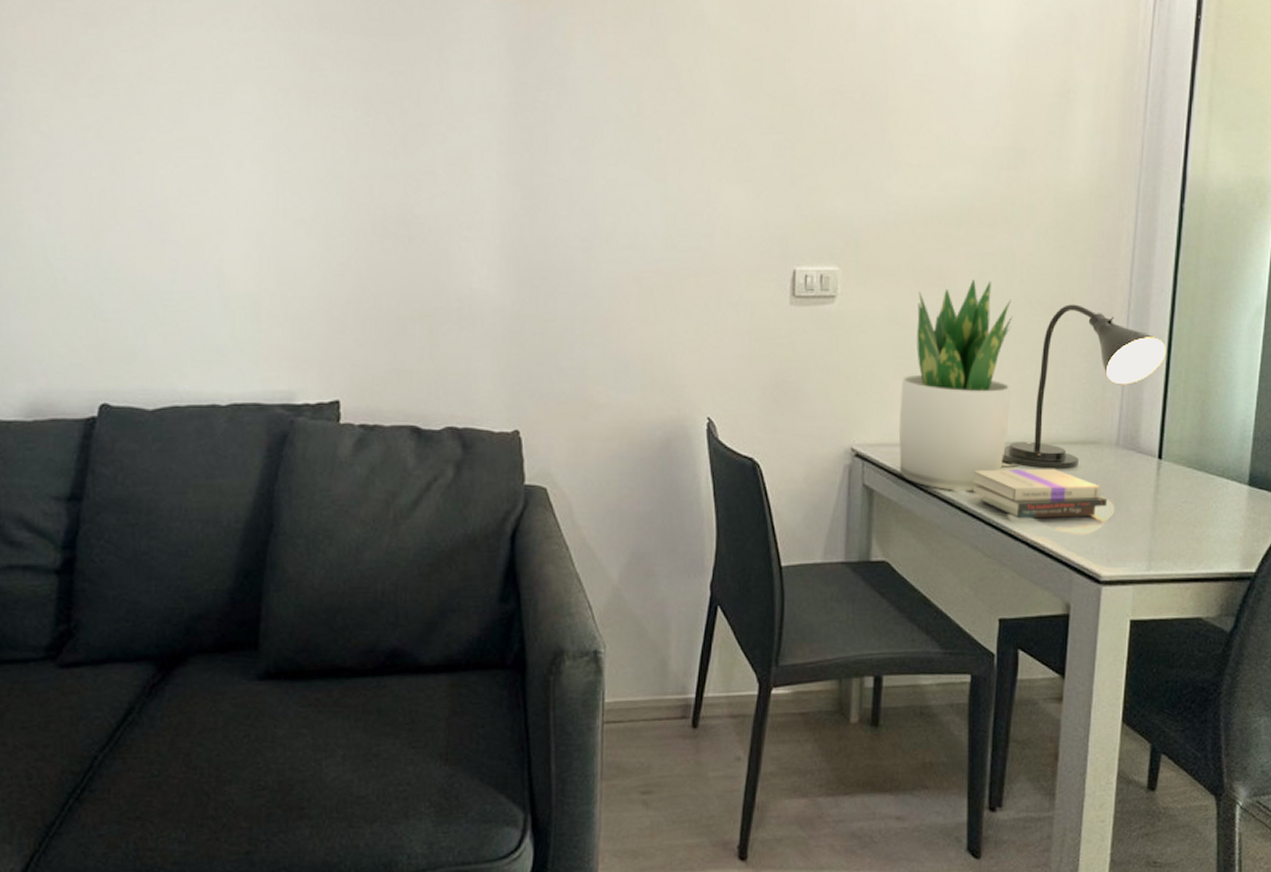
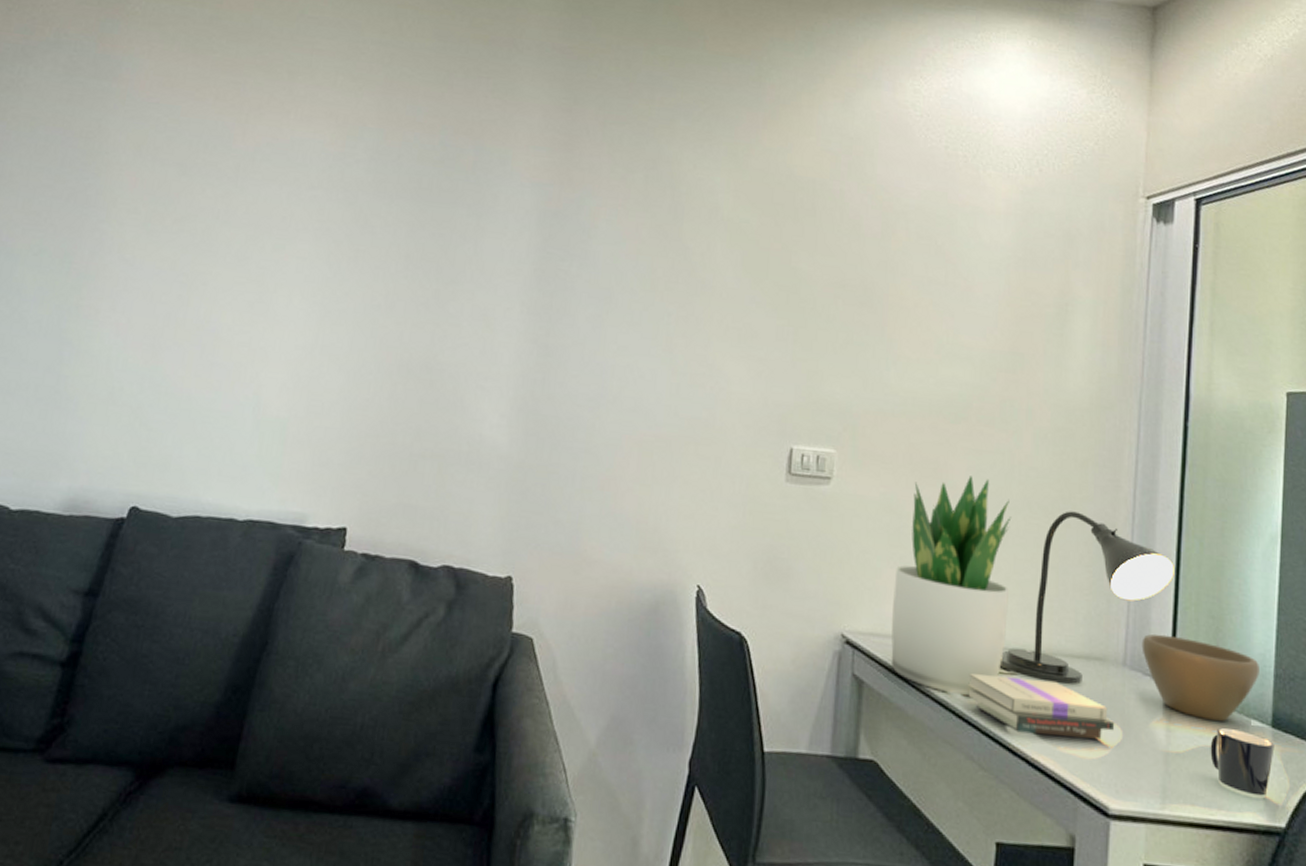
bowl: none [1133,413,1240,487] -> present [1141,633,1259,722]
mug: none [1192,491,1250,551] -> present [1210,727,1275,799]

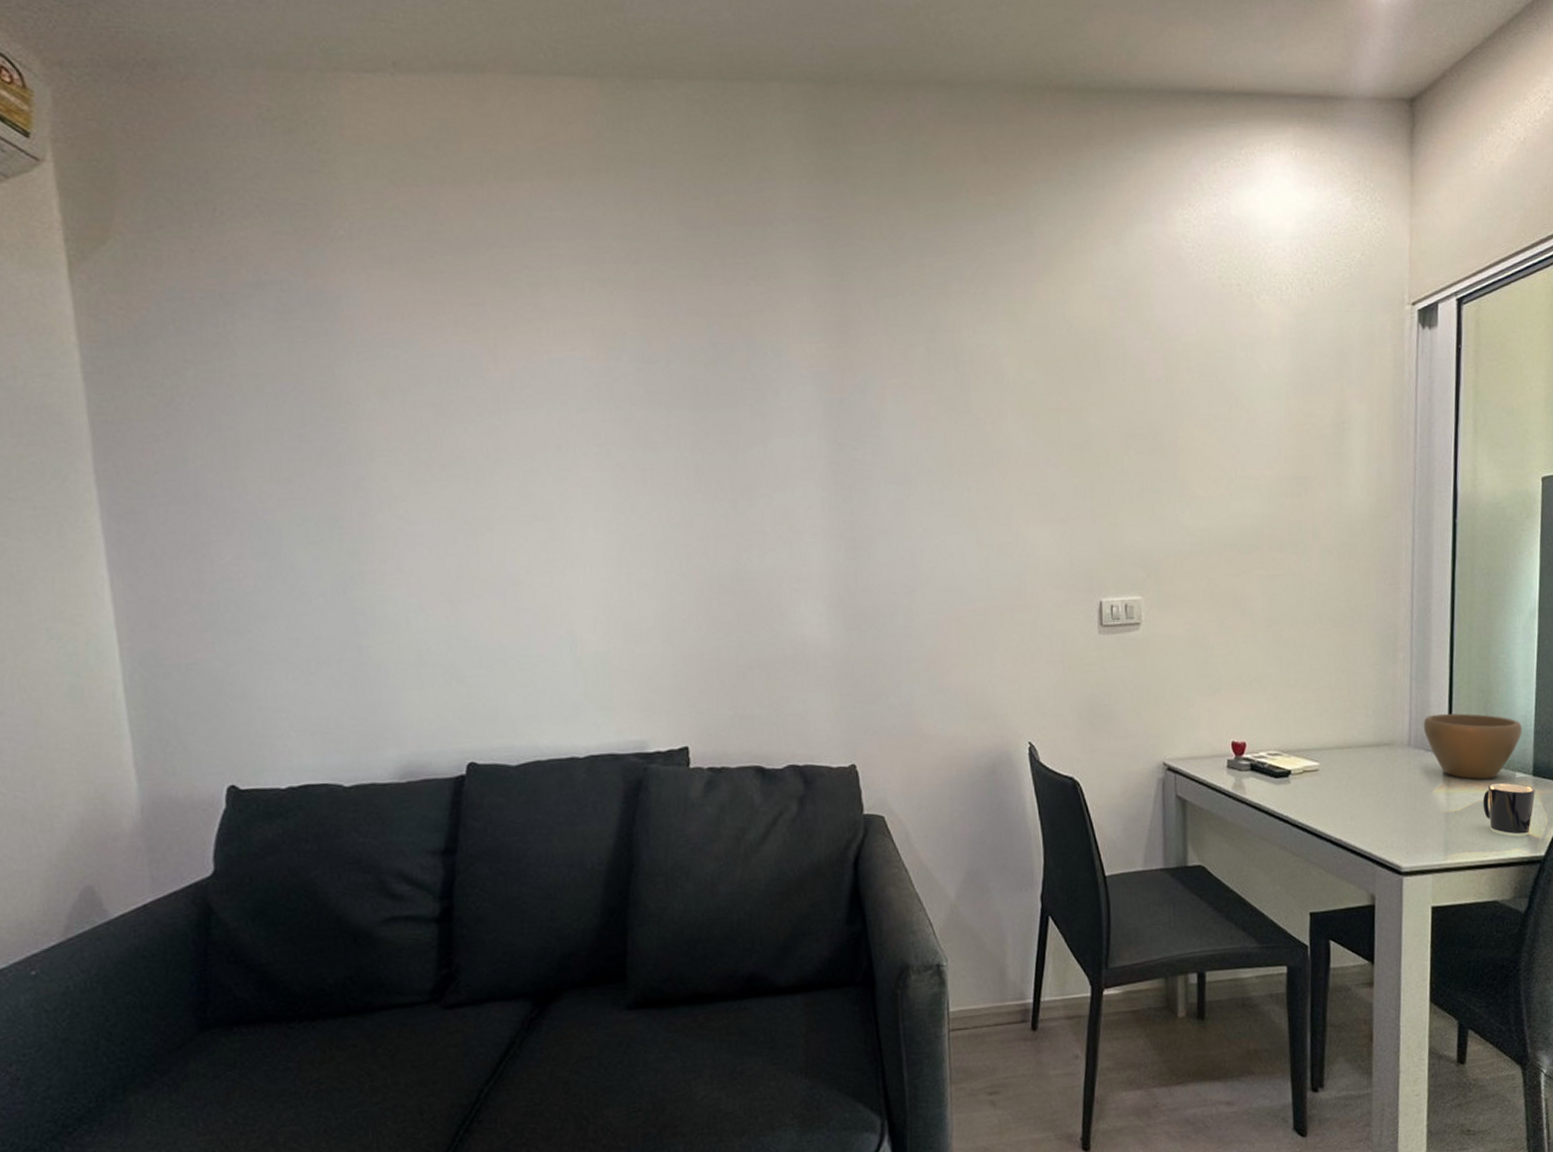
planter: present [891,476,1012,697] -> none [1205,600,1307,797]
books: present [968,673,1115,739] -> none [1277,771,1404,819]
desk lamp: present [999,511,1176,685] -> none [1303,618,1450,772]

